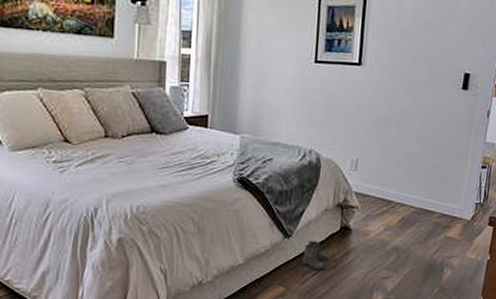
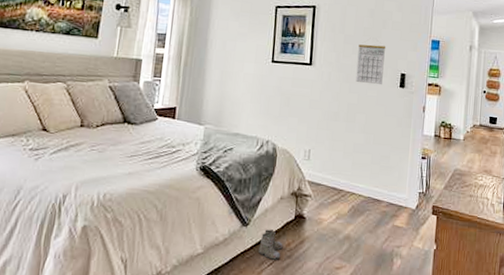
calendar: none [411,39,449,88] -> present [355,44,386,85]

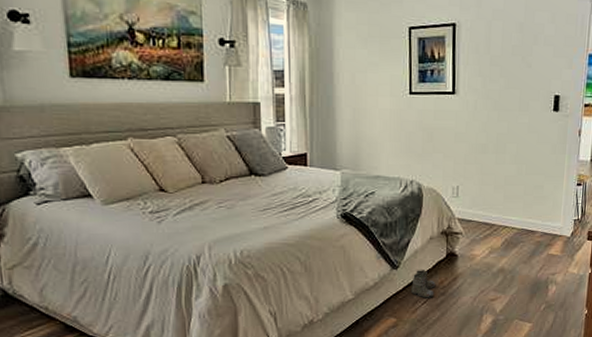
calendar: present [355,44,386,85] -> none [504,65,538,111]

